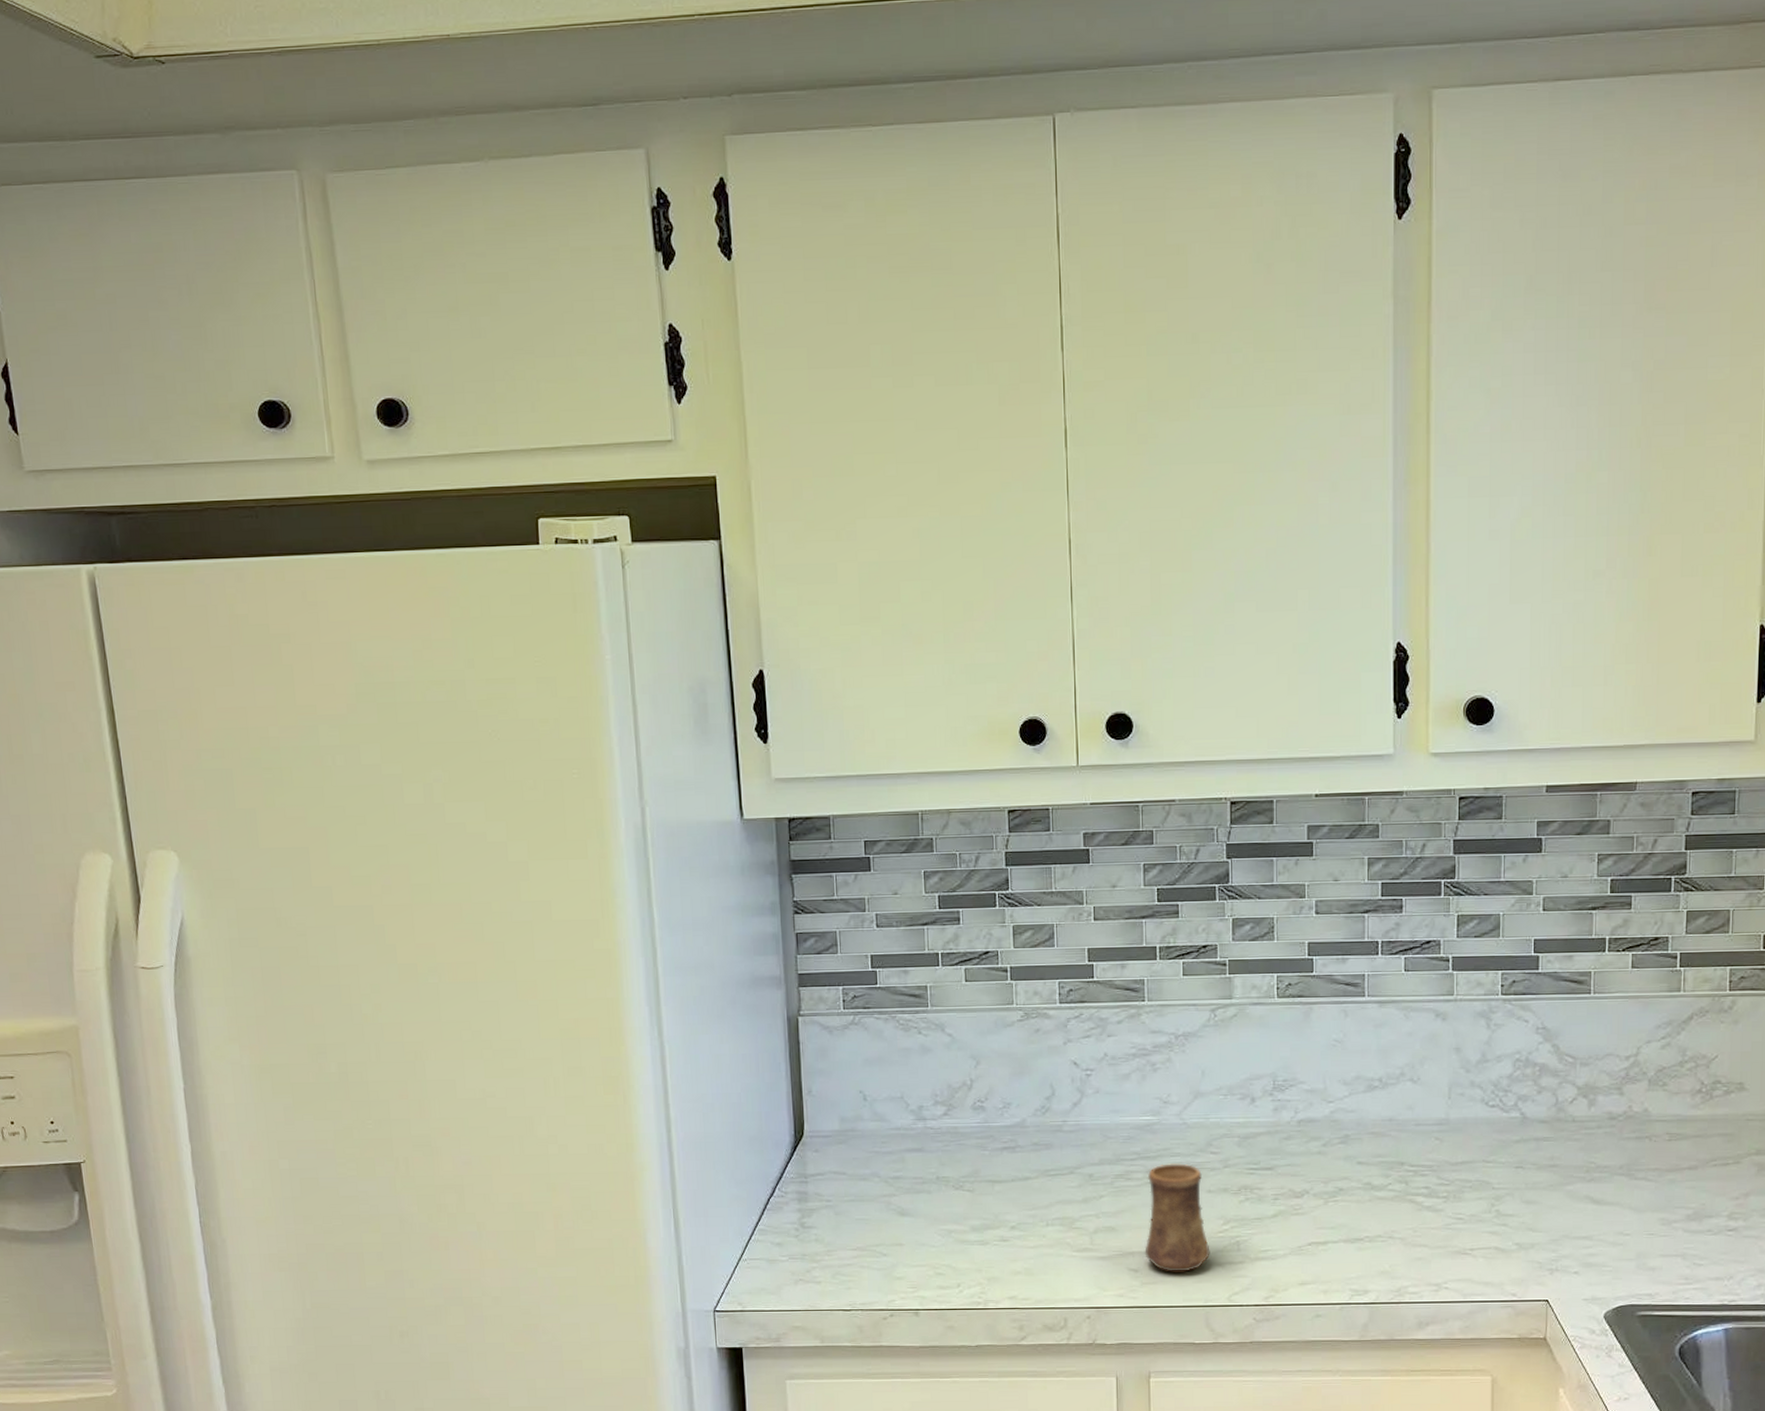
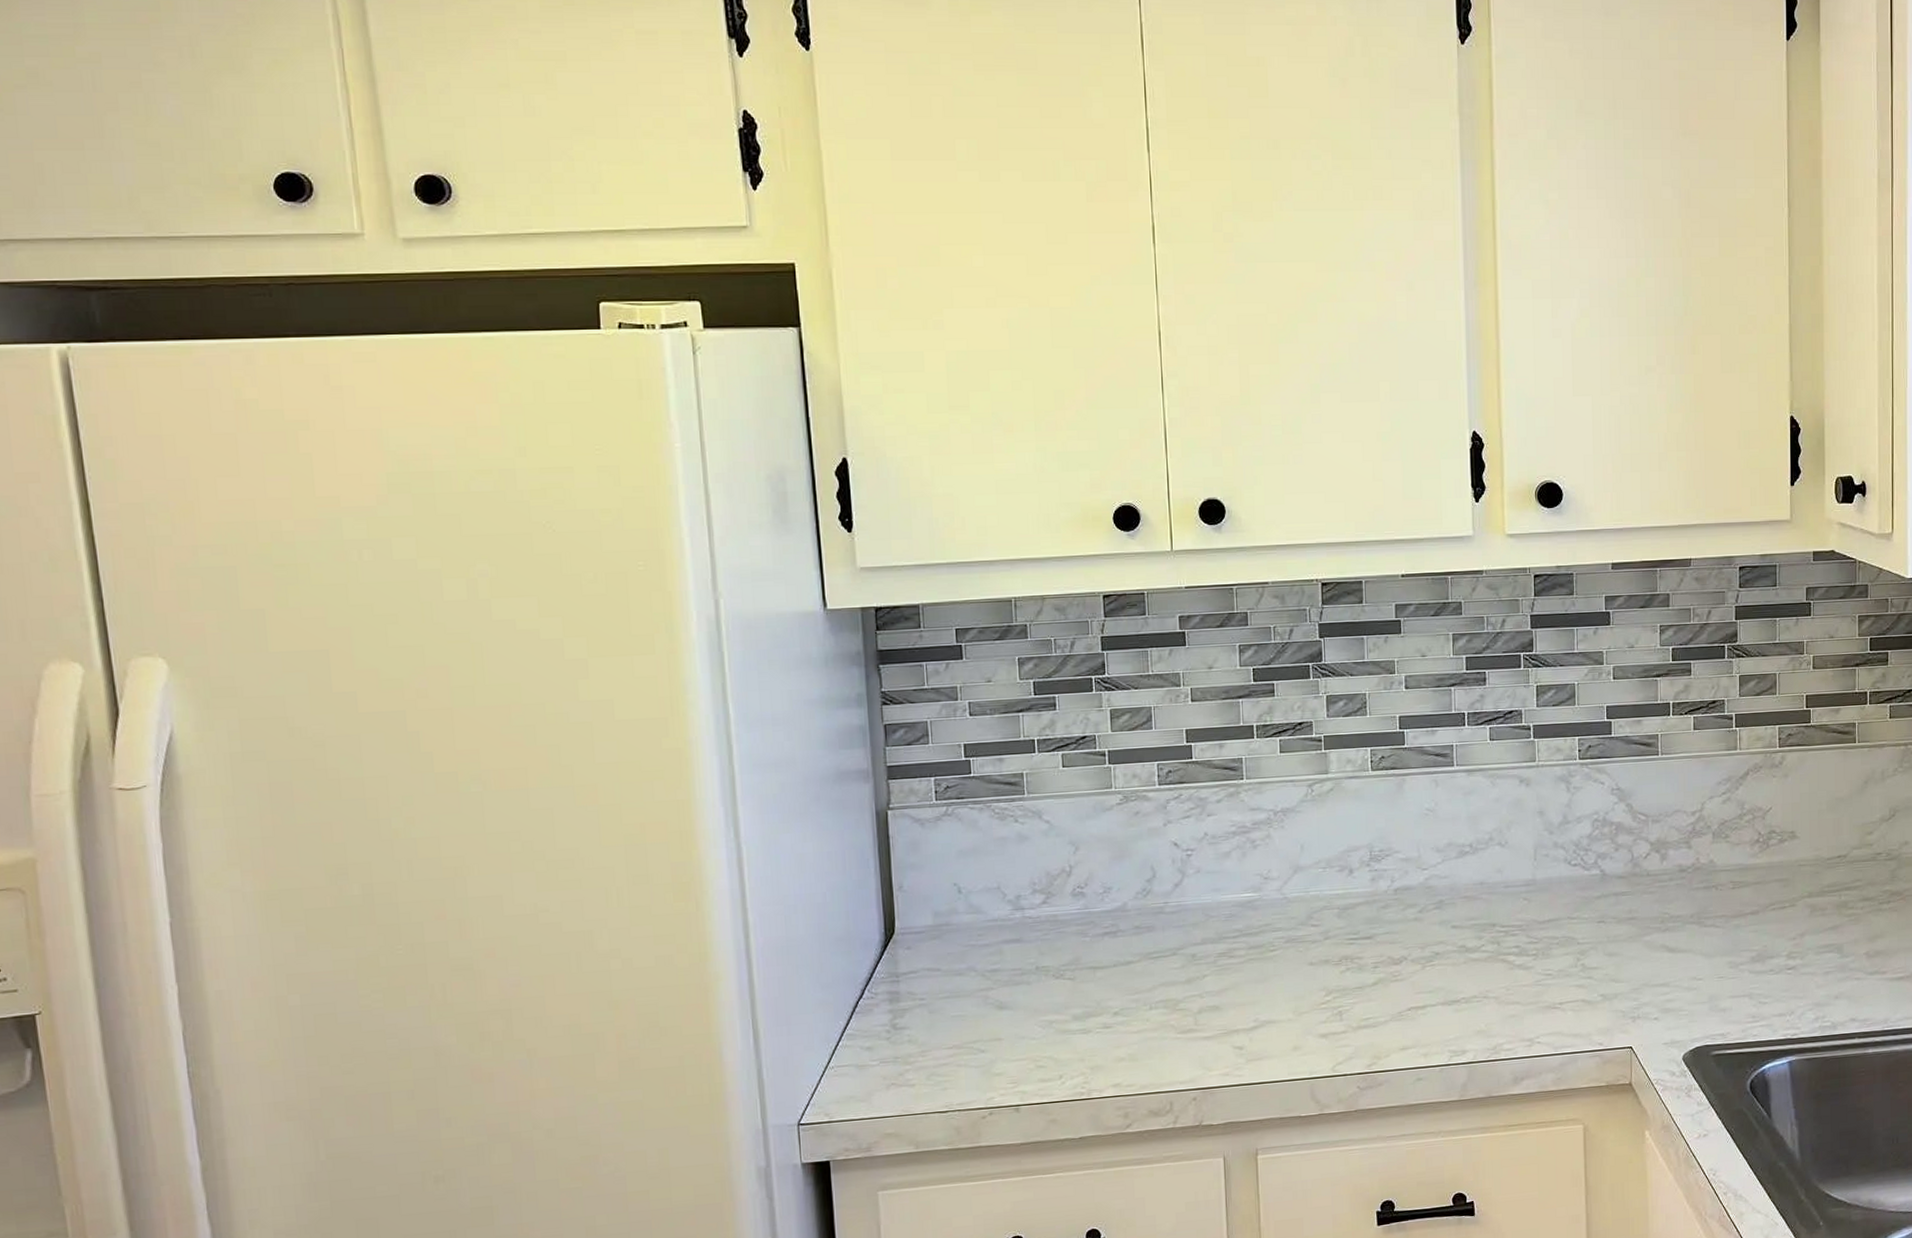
cup: present [1144,1163,1210,1272] -> none [1249,938,1314,1047]

